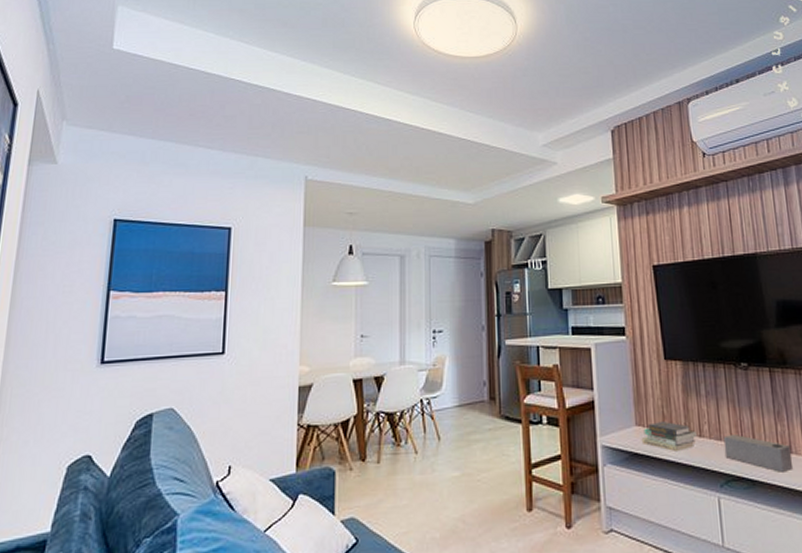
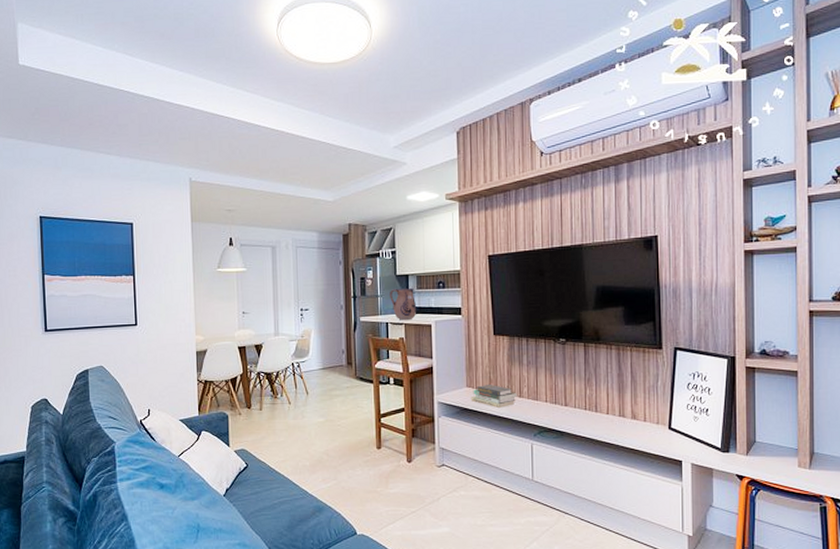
ceramic pitcher: none [540,304,574,344] -> present [390,288,417,321]
speaker: present [723,435,792,472] -> none [539,396,596,426]

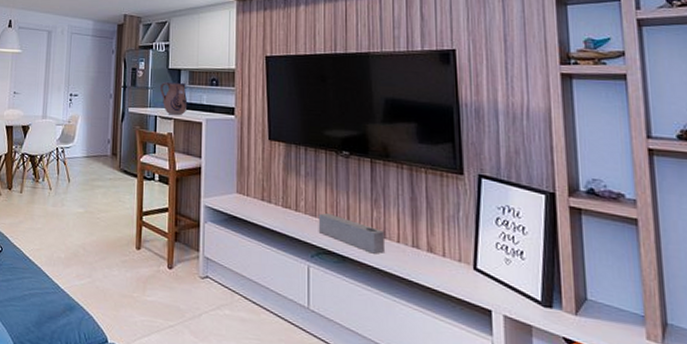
books: present [471,384,517,409] -> none [241,192,293,221]
speaker: none [539,396,596,426] -> present [318,213,384,254]

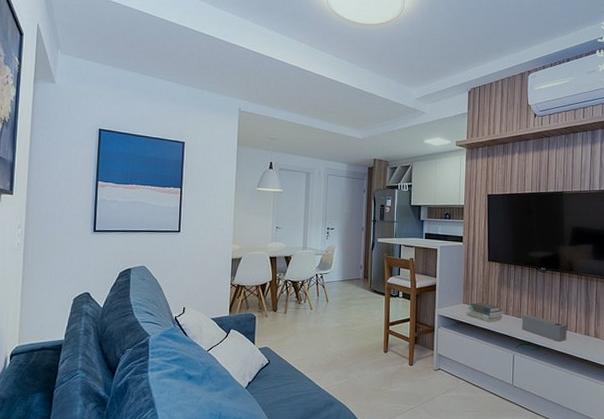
ceramic pitcher: present [160,81,188,116] -> none [404,216,426,244]
books: none [241,192,293,221] -> present [466,301,504,323]

